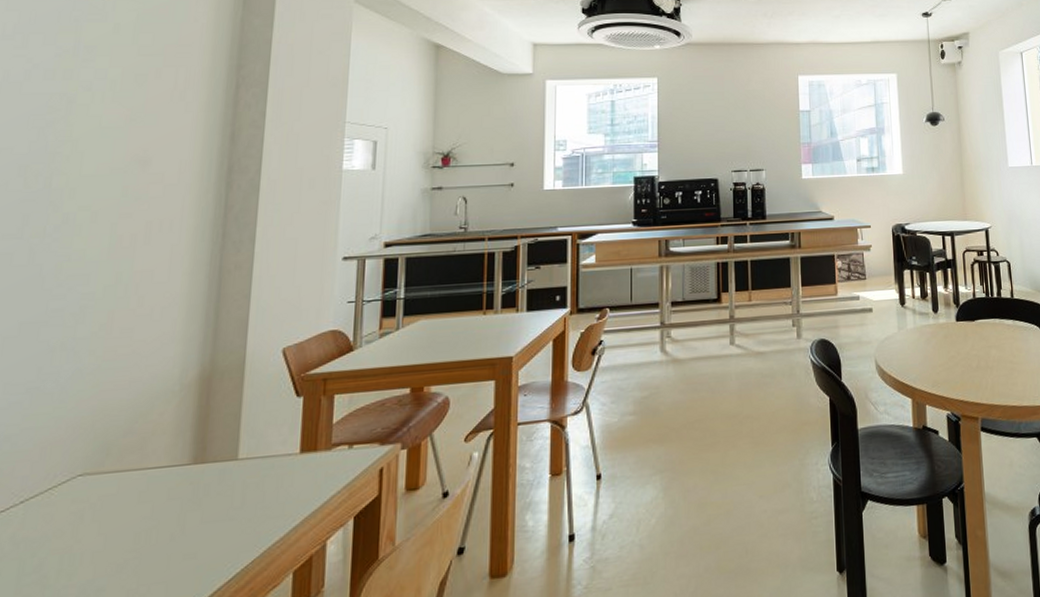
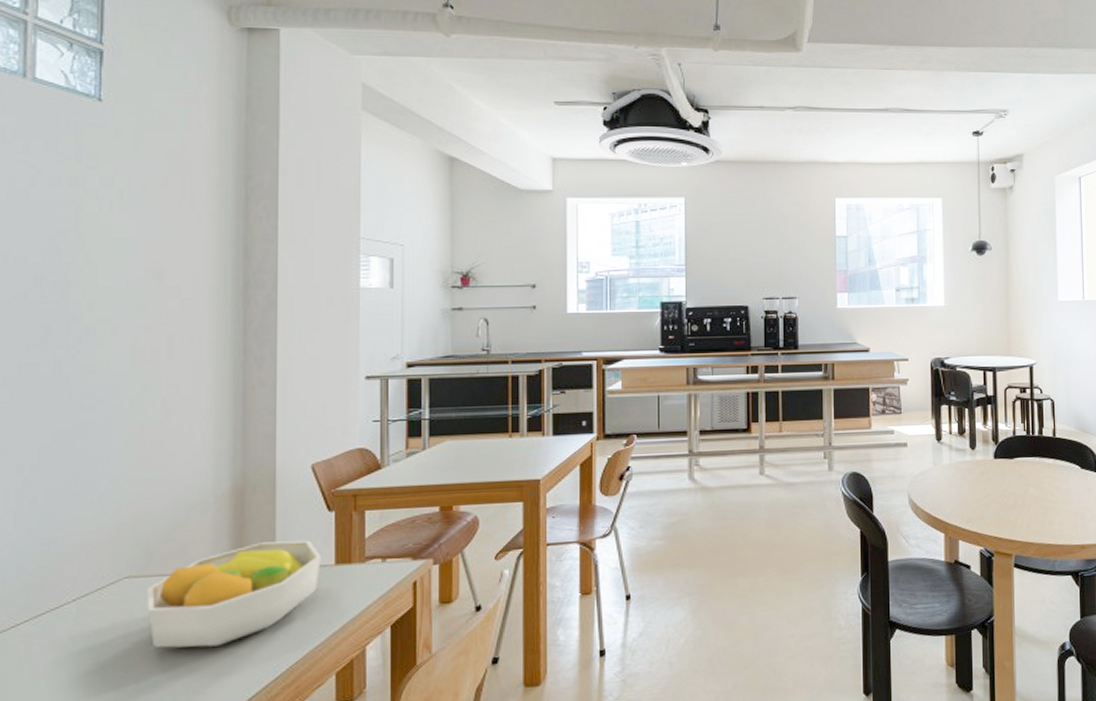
fruit bowl: none [98,428,286,552] -> present [147,540,321,648]

